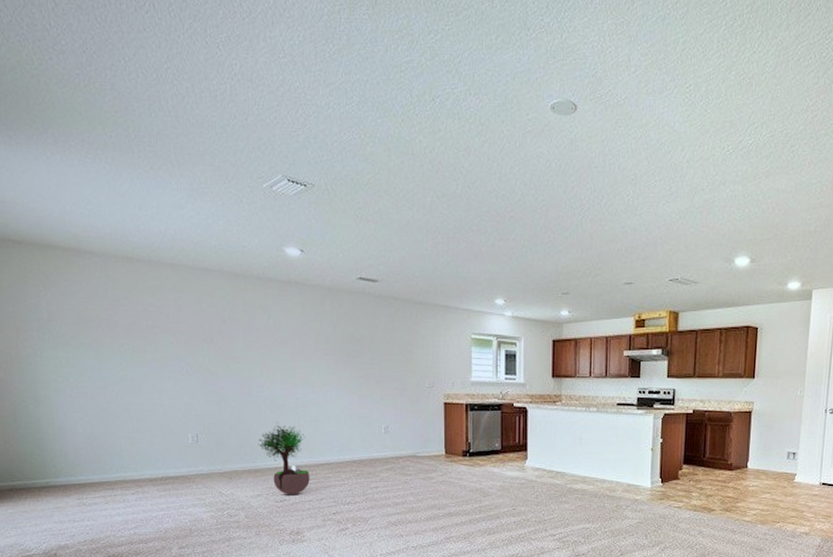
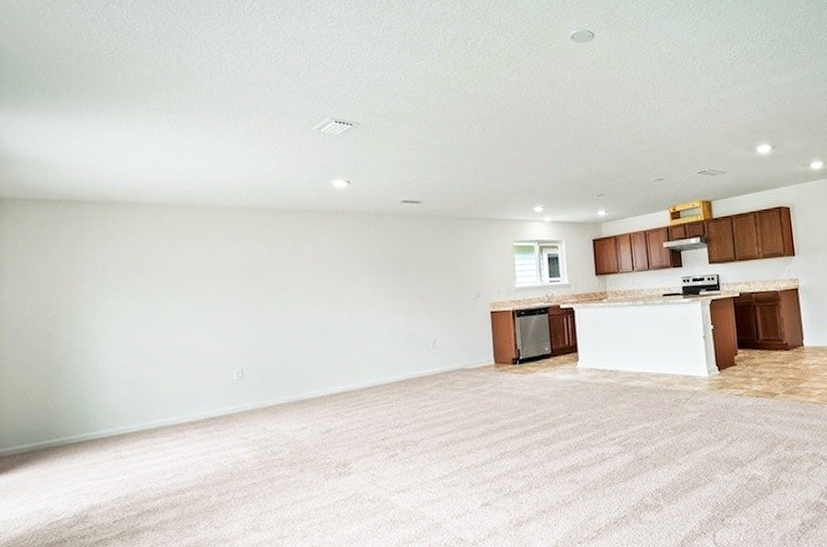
potted tree: present [258,421,310,494] -> none [304,348,357,424]

